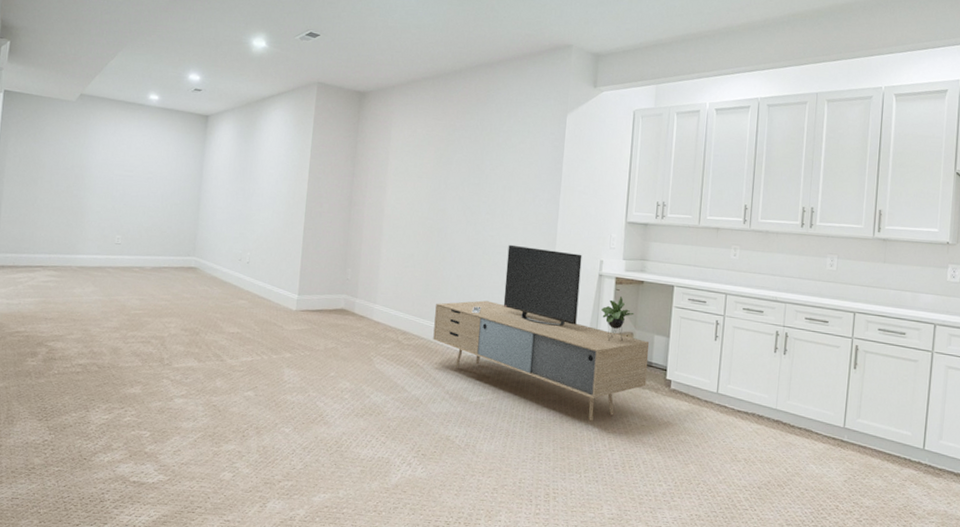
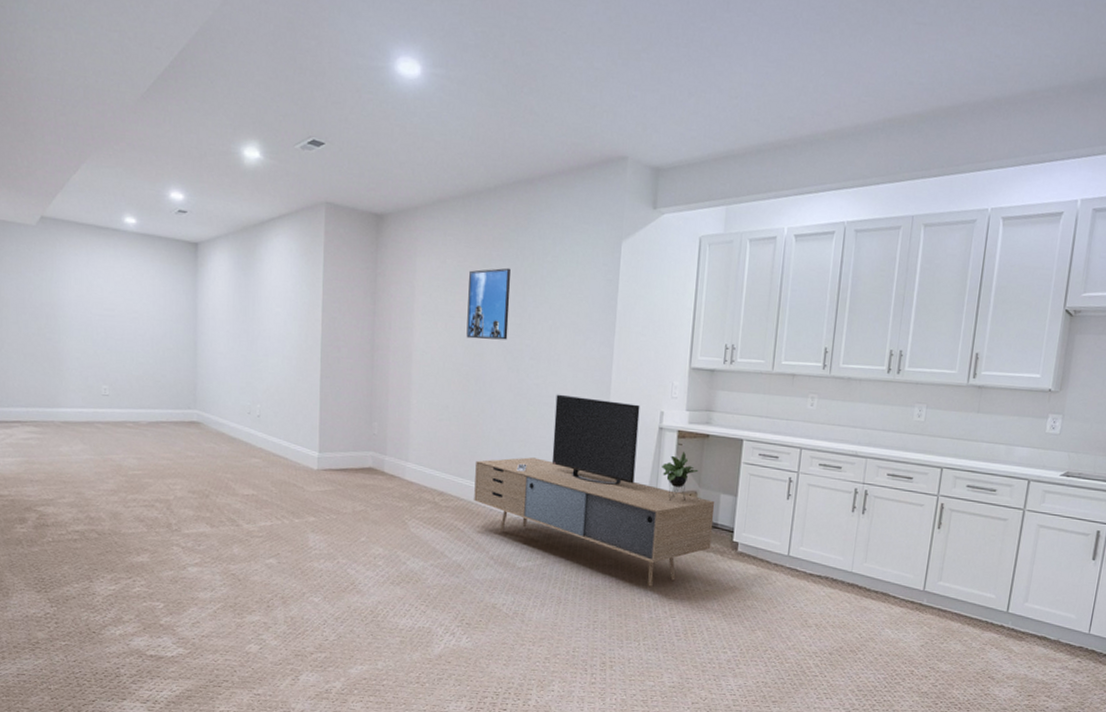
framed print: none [431,136,471,198] -> present [466,267,511,340]

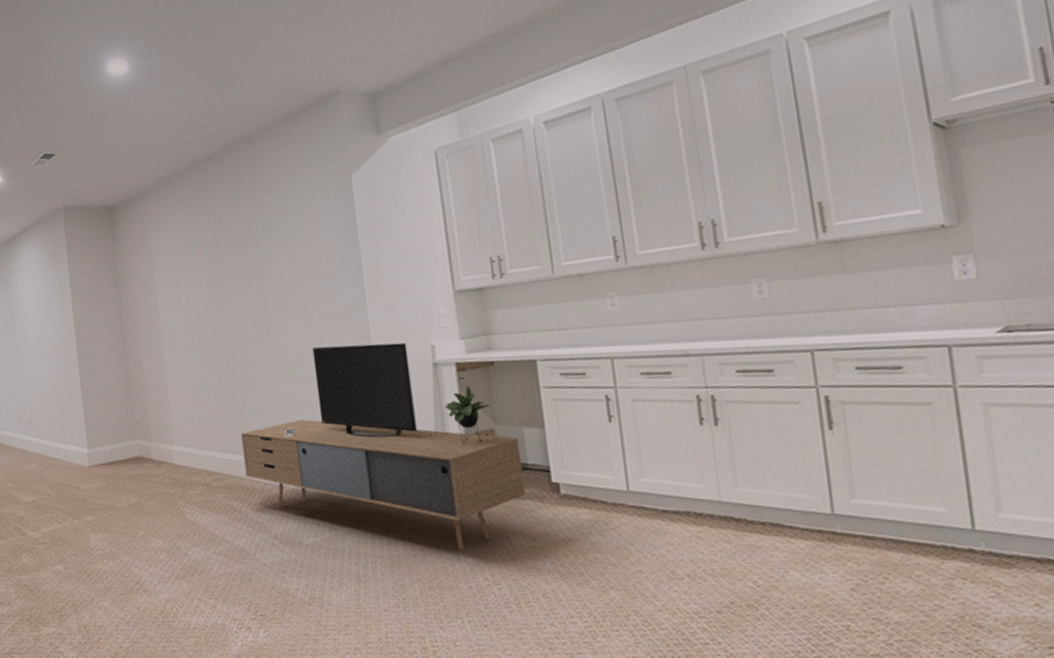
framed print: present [466,267,511,340] -> none [203,228,252,308]

